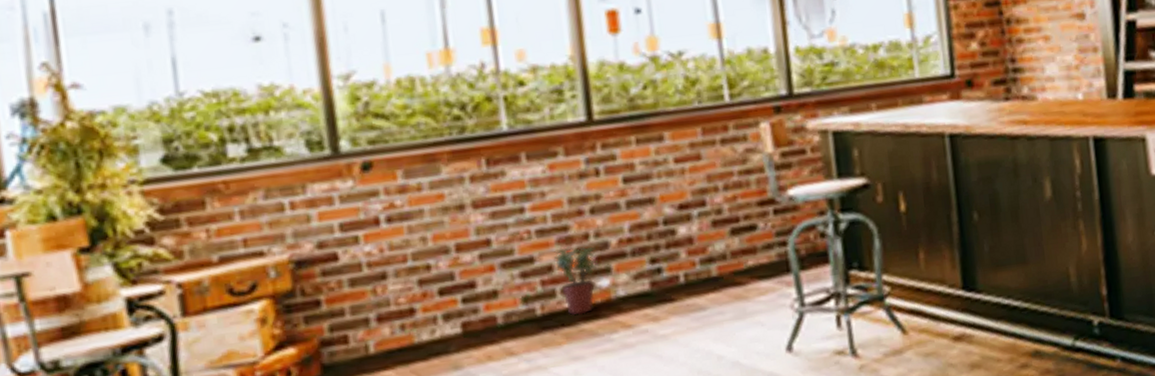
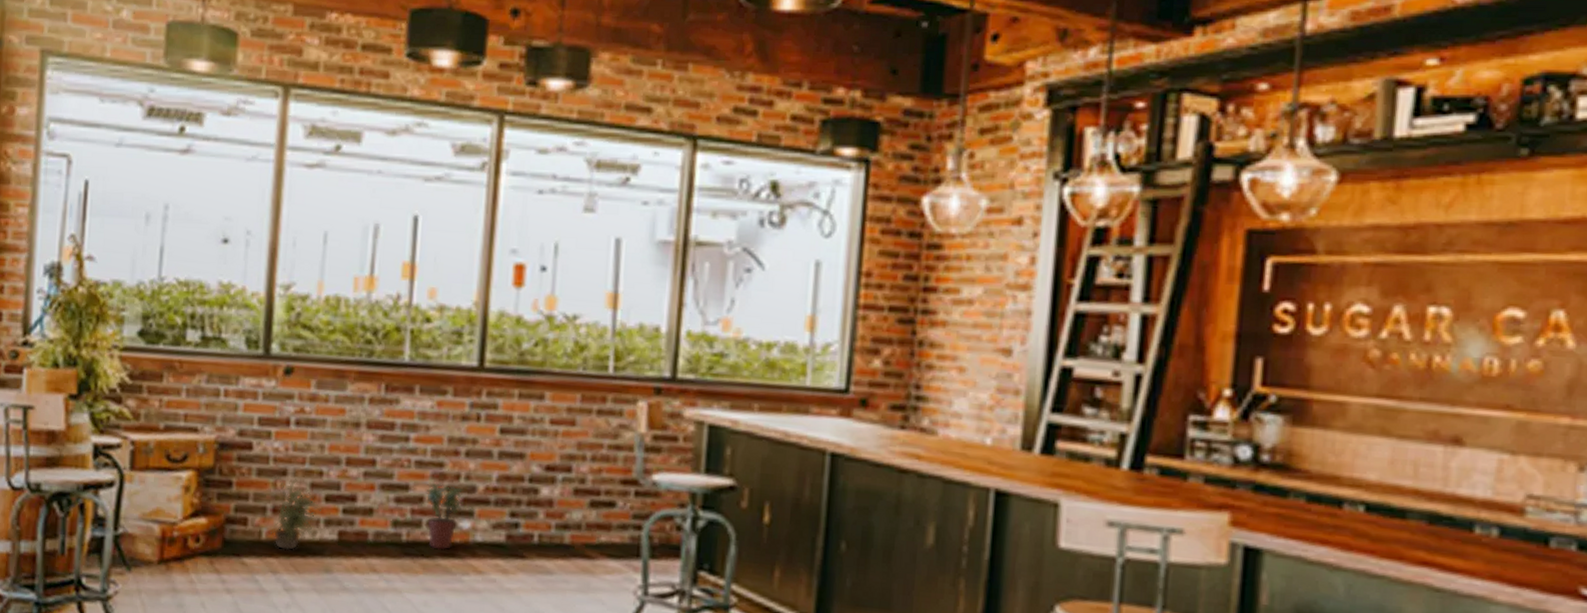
potted plant: none [369,280,436,360] -> present [269,477,321,551]

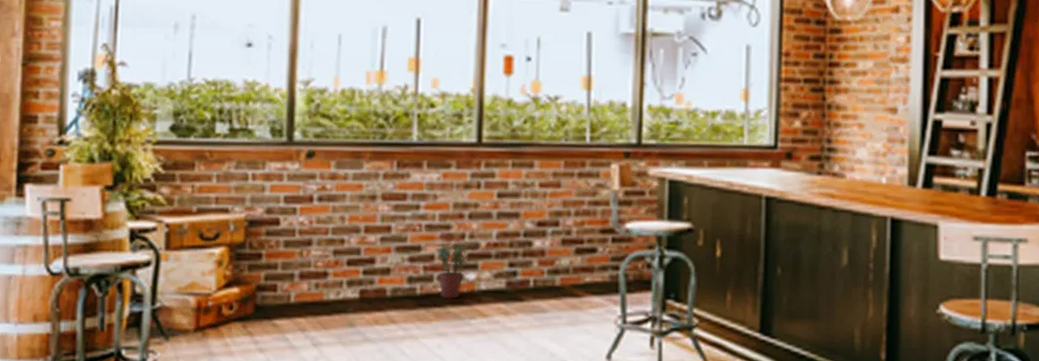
potted plant: present [269,477,321,551] -> none [297,247,344,311]

